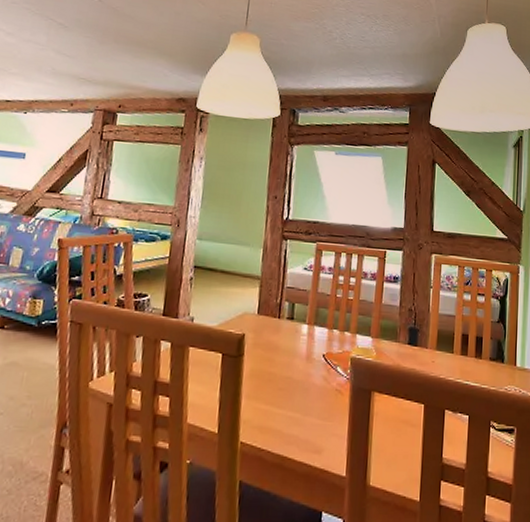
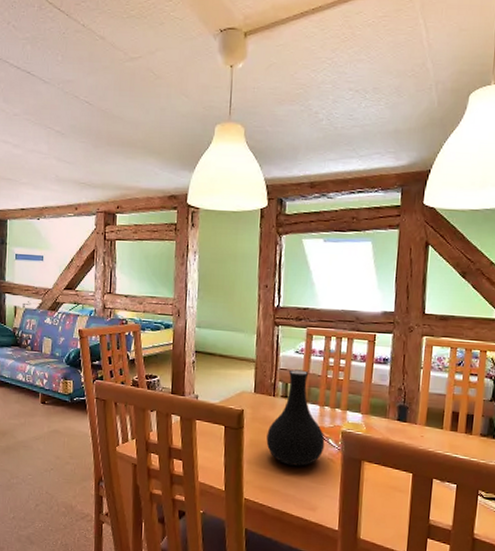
vase: none [268,288,333,400] -> present [266,369,325,466]

